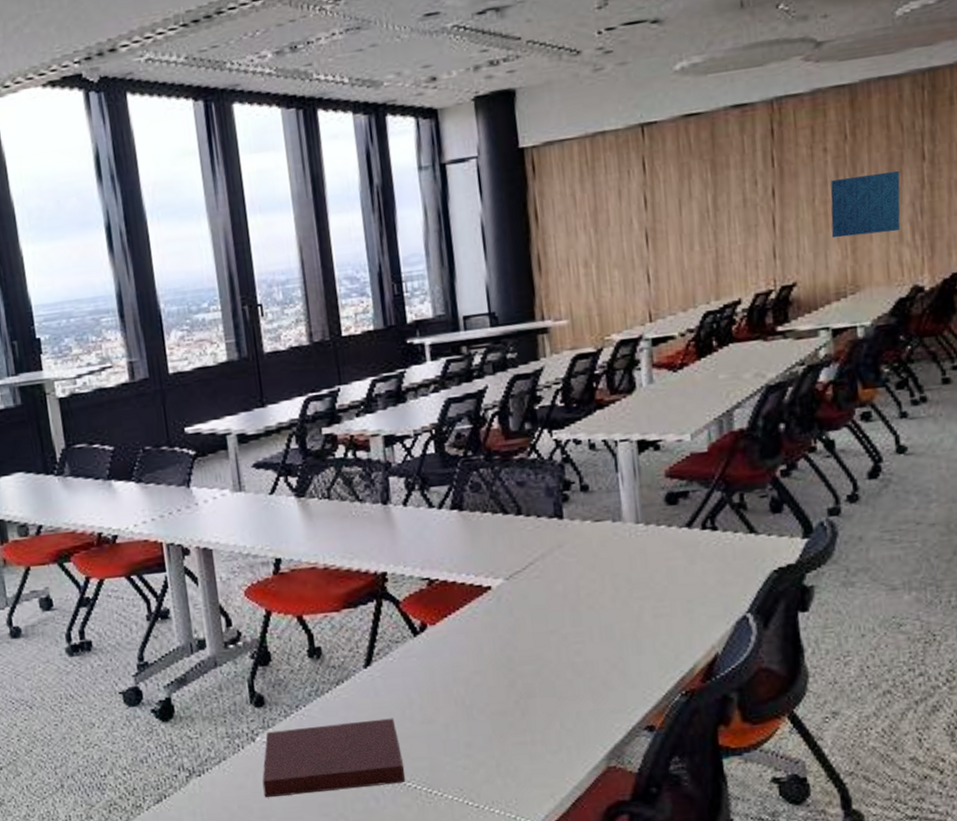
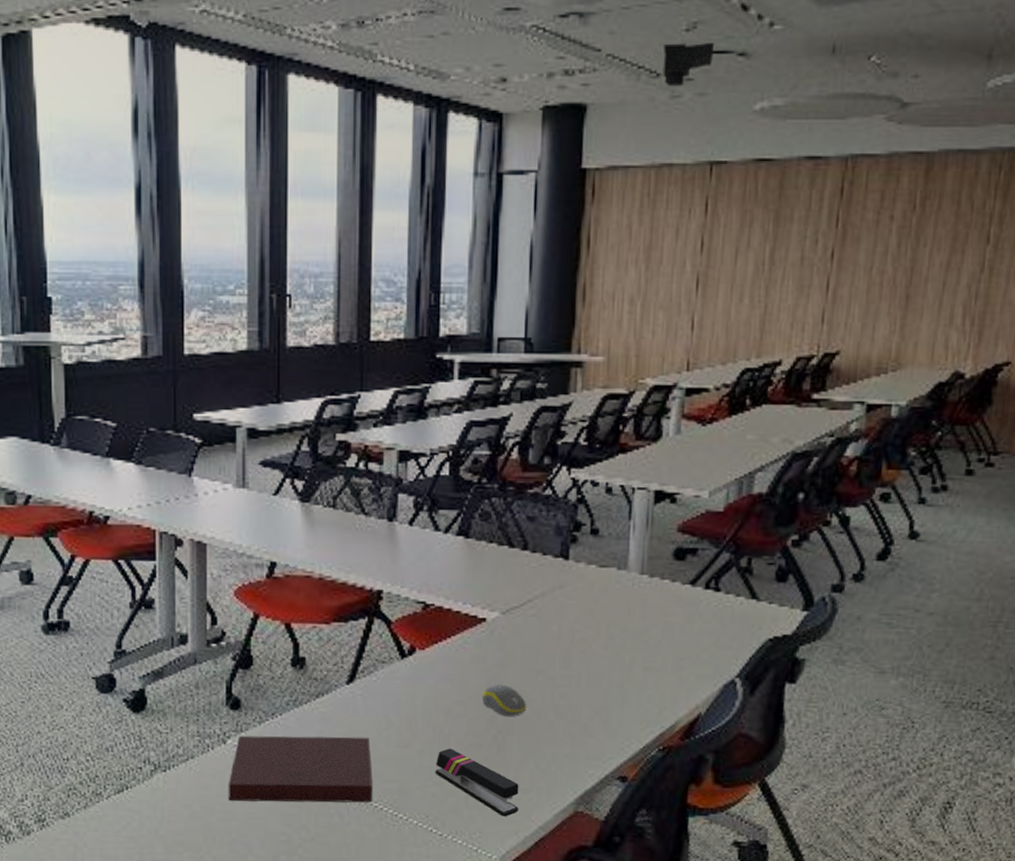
stapler: none [462,719,552,781] -> present [435,748,519,817]
computer mouse: none [498,649,544,680] -> present [481,684,527,716]
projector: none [580,14,628,62] -> present [662,41,715,87]
acoustic panel: present [830,170,901,238] -> none [882,250,963,313]

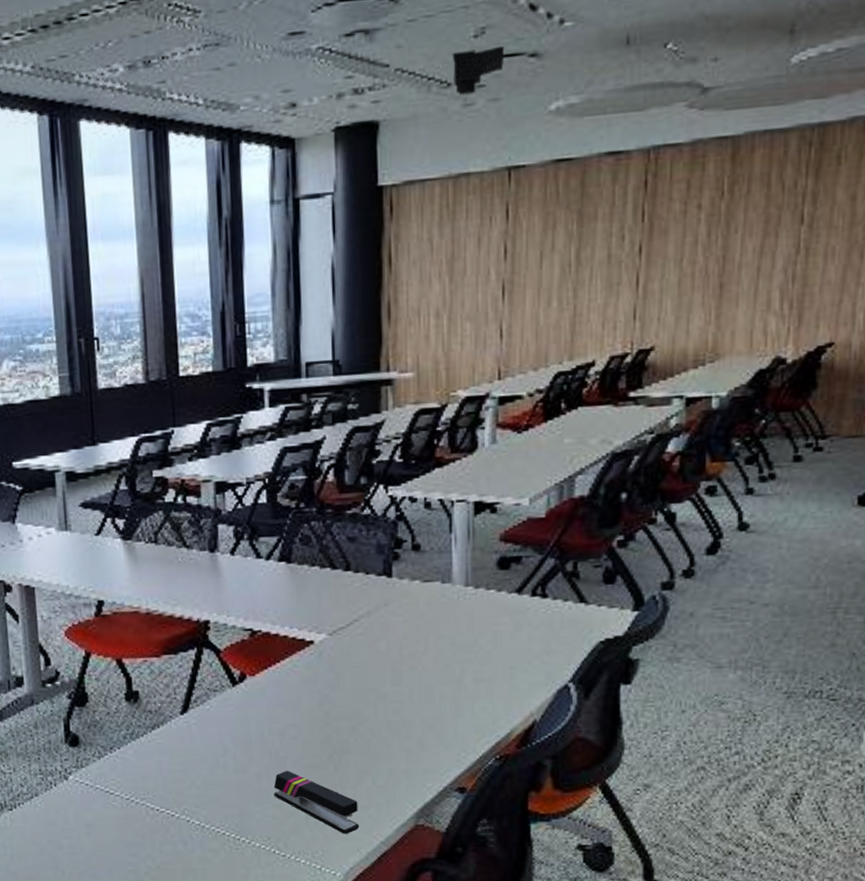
notebook: present [228,735,372,803] -> none [73,765,214,835]
computer mouse: present [481,684,527,716] -> none [314,704,361,736]

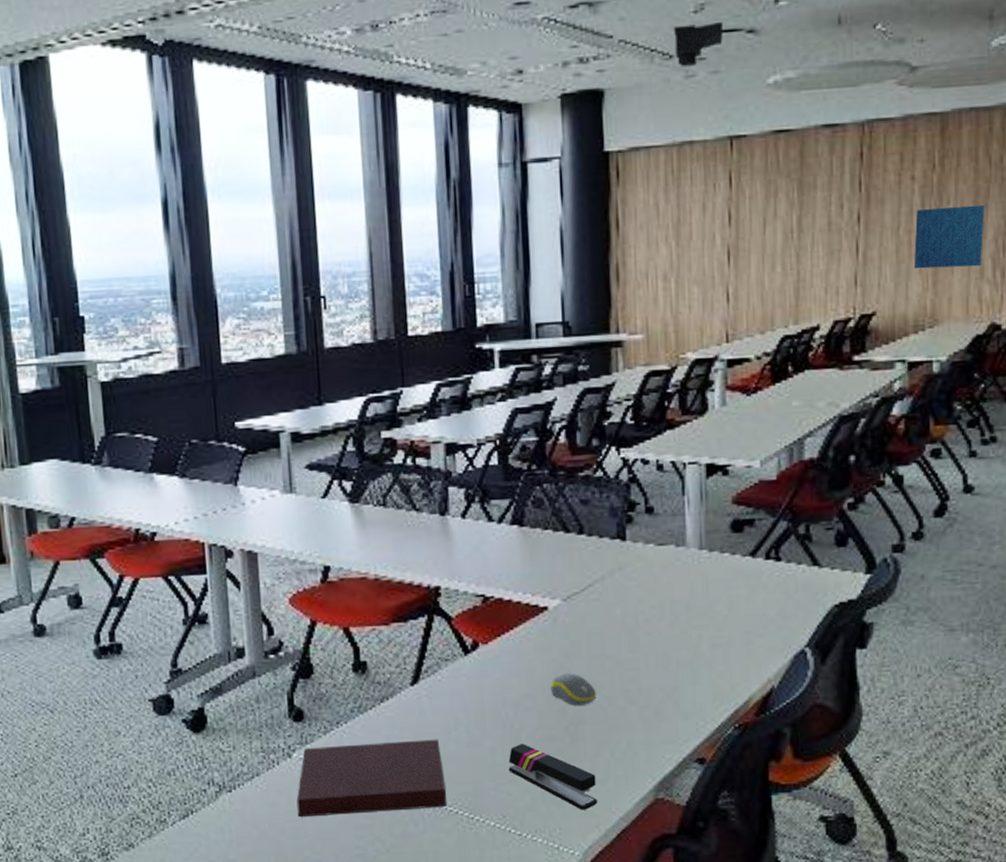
notebook: none [73,765,214,835] -> present [296,739,446,818]
computer mouse: none [314,704,361,736] -> present [550,673,597,706]
acoustic panel: none [696,233,776,302] -> present [913,204,986,269]

